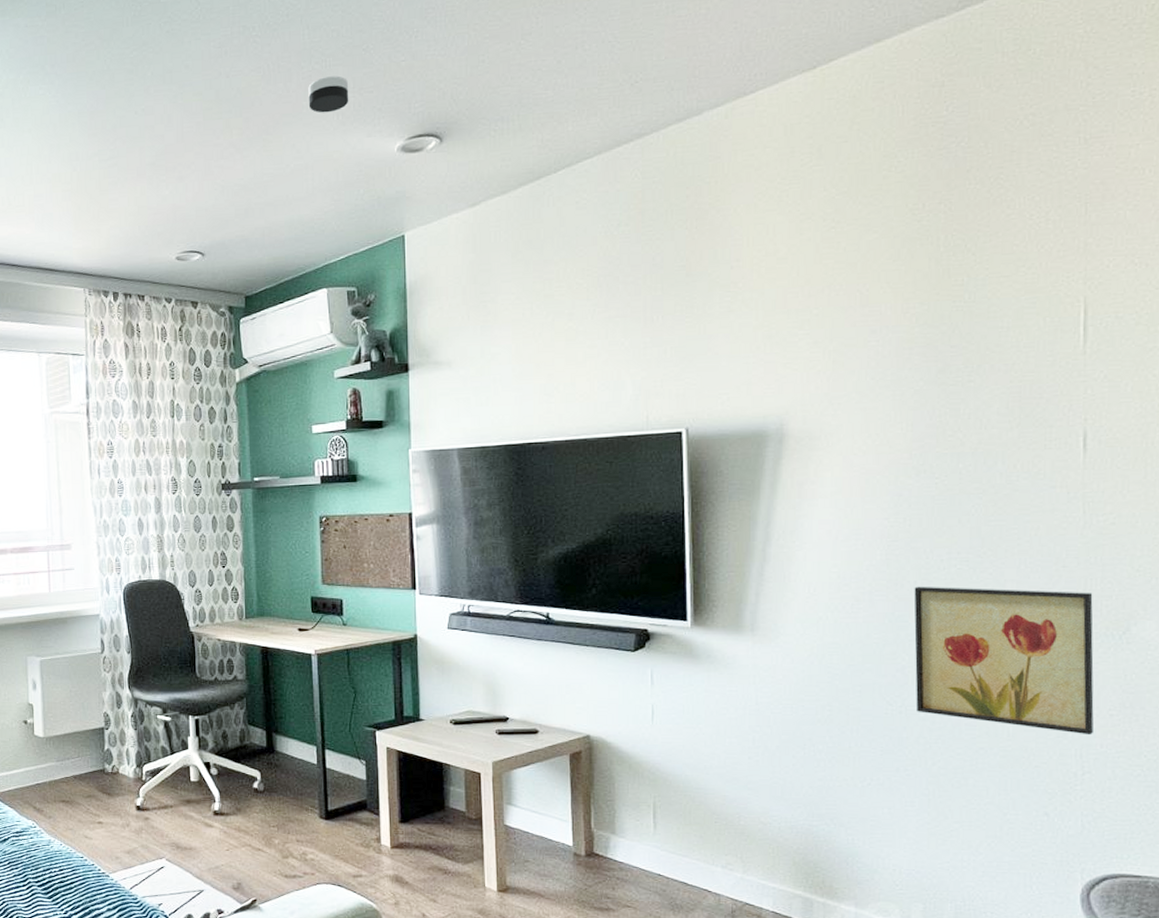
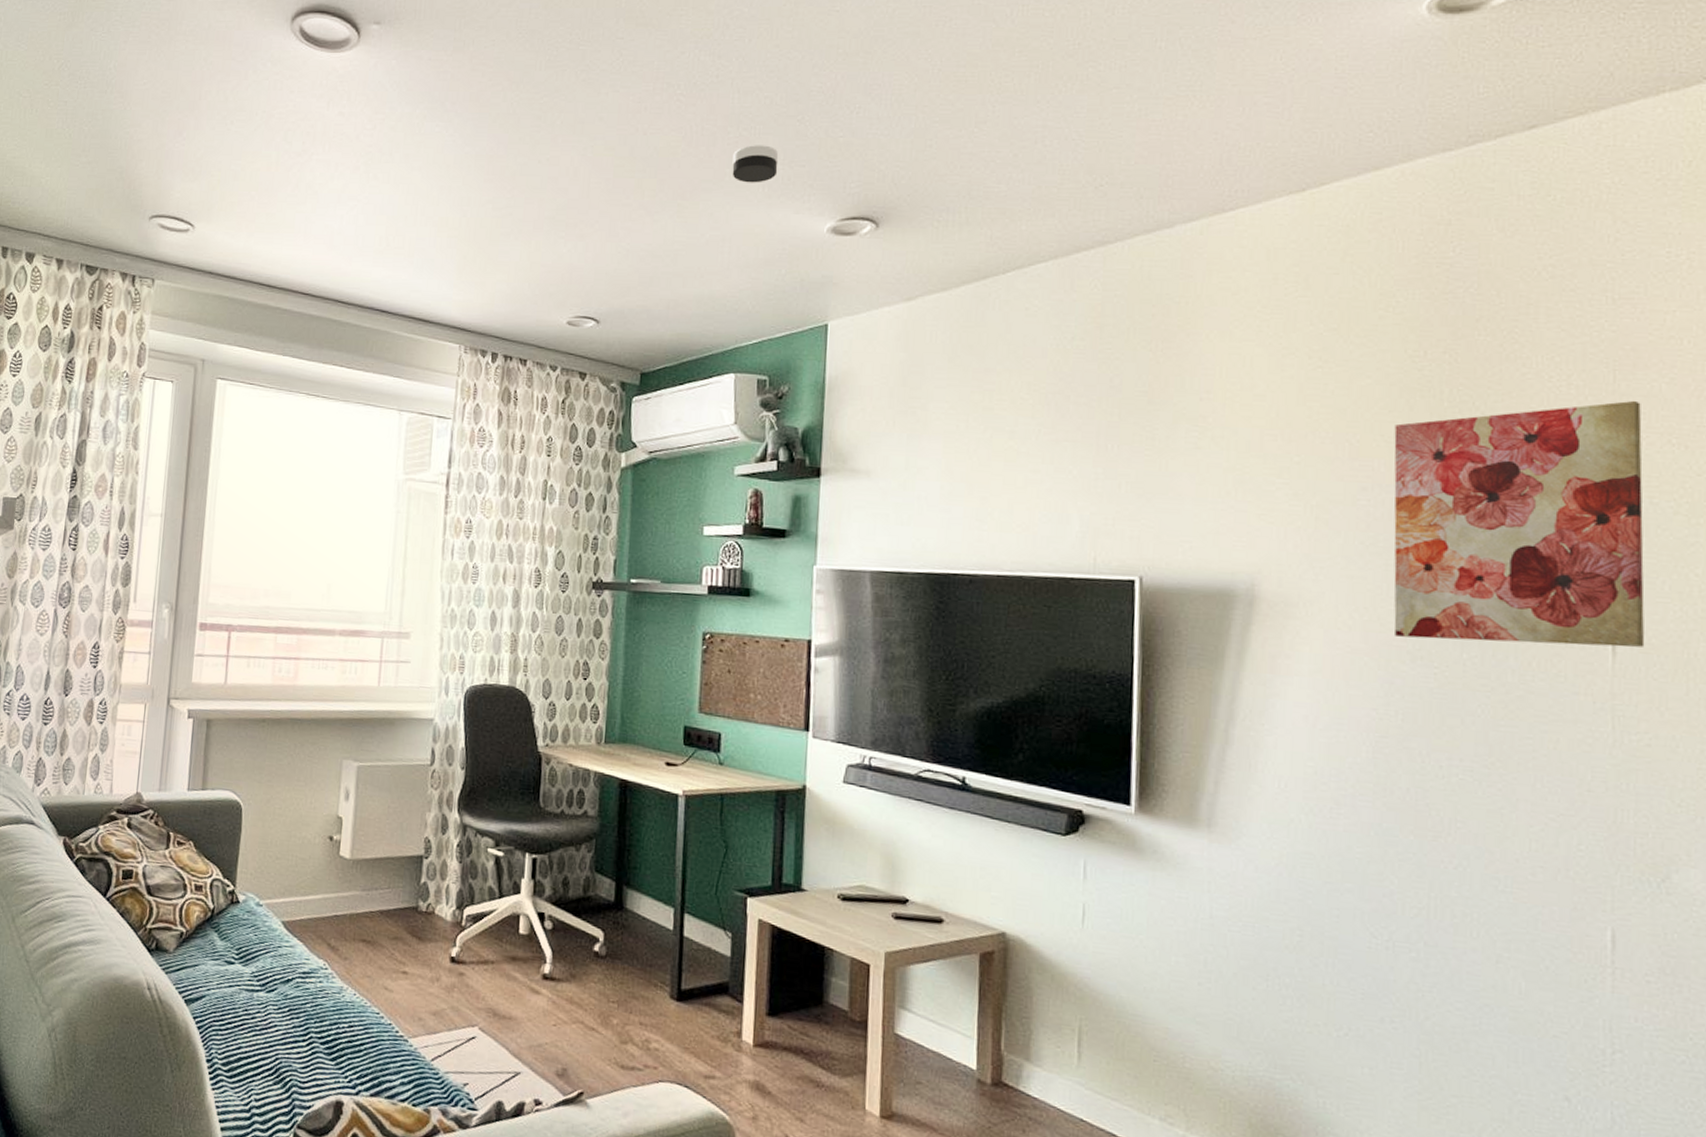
wall art: none [898,228,1111,455] -> present [1394,400,1645,648]
wall art: present [914,586,1094,736] -> none [1406,794,1627,1005]

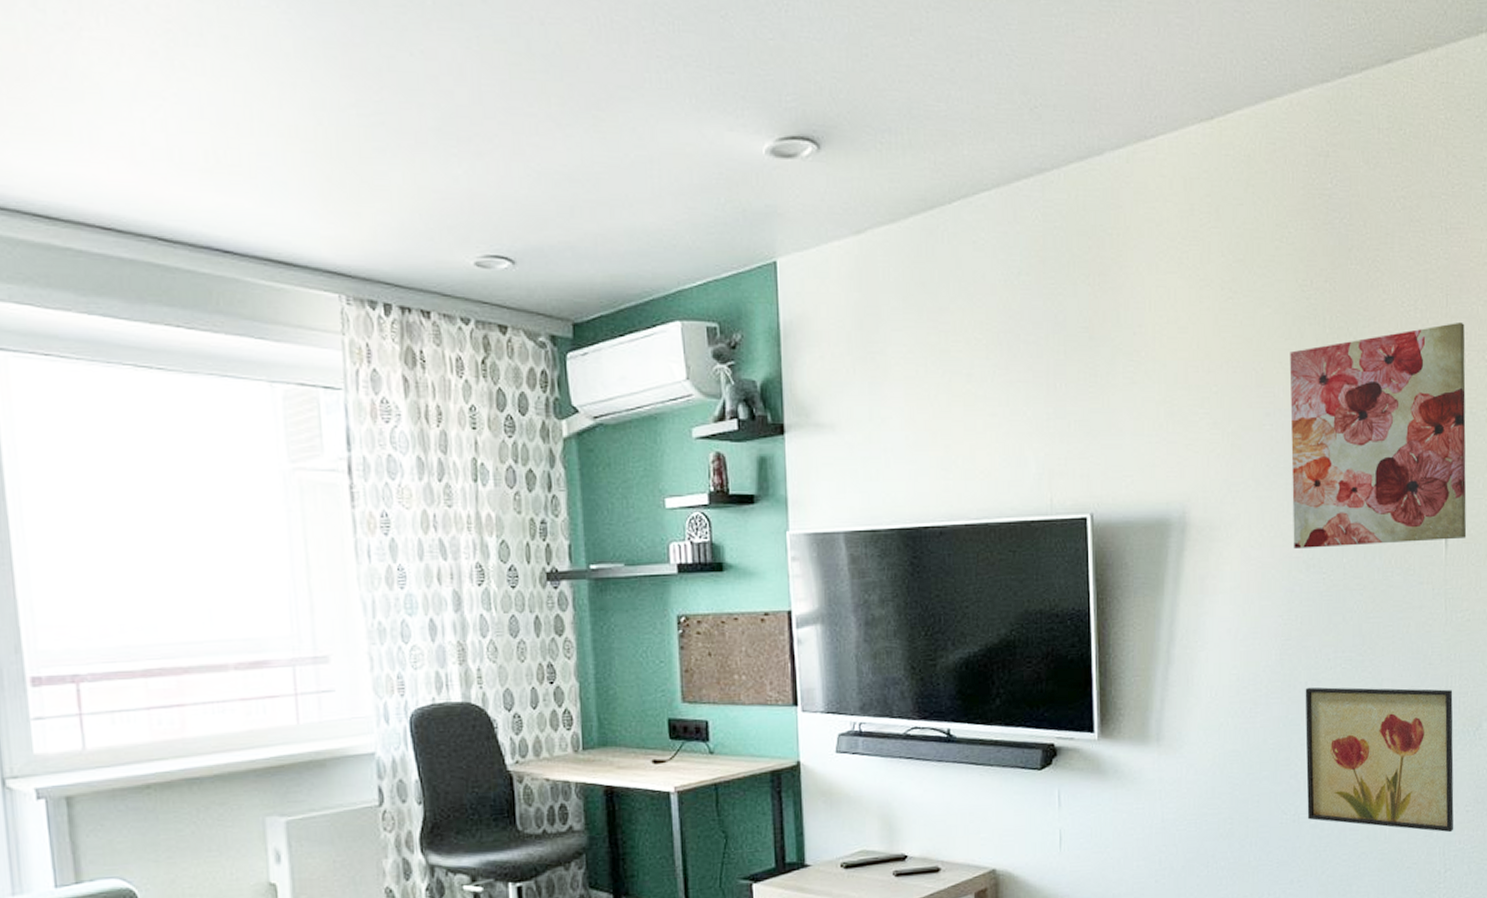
smoke detector: present [732,145,779,183] -> none [651,44,705,92]
wall art: none [1406,794,1627,1005] -> present [1305,687,1454,833]

